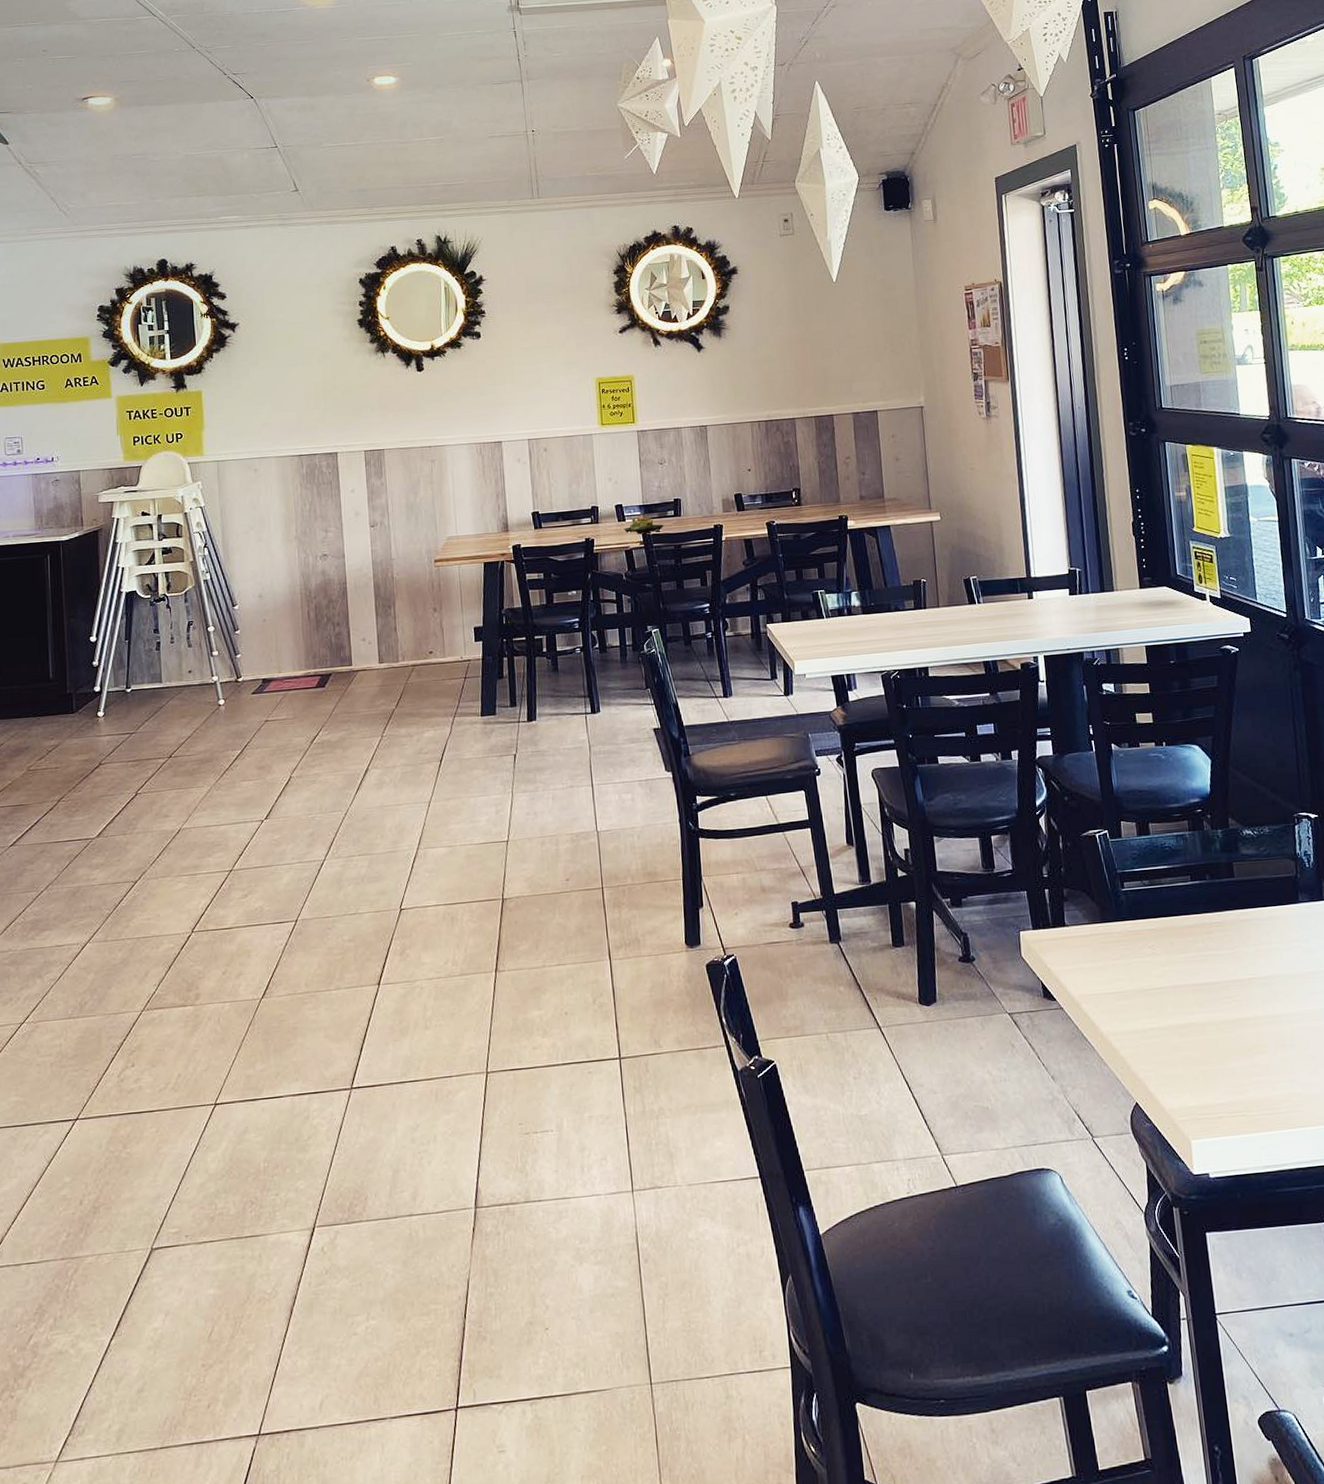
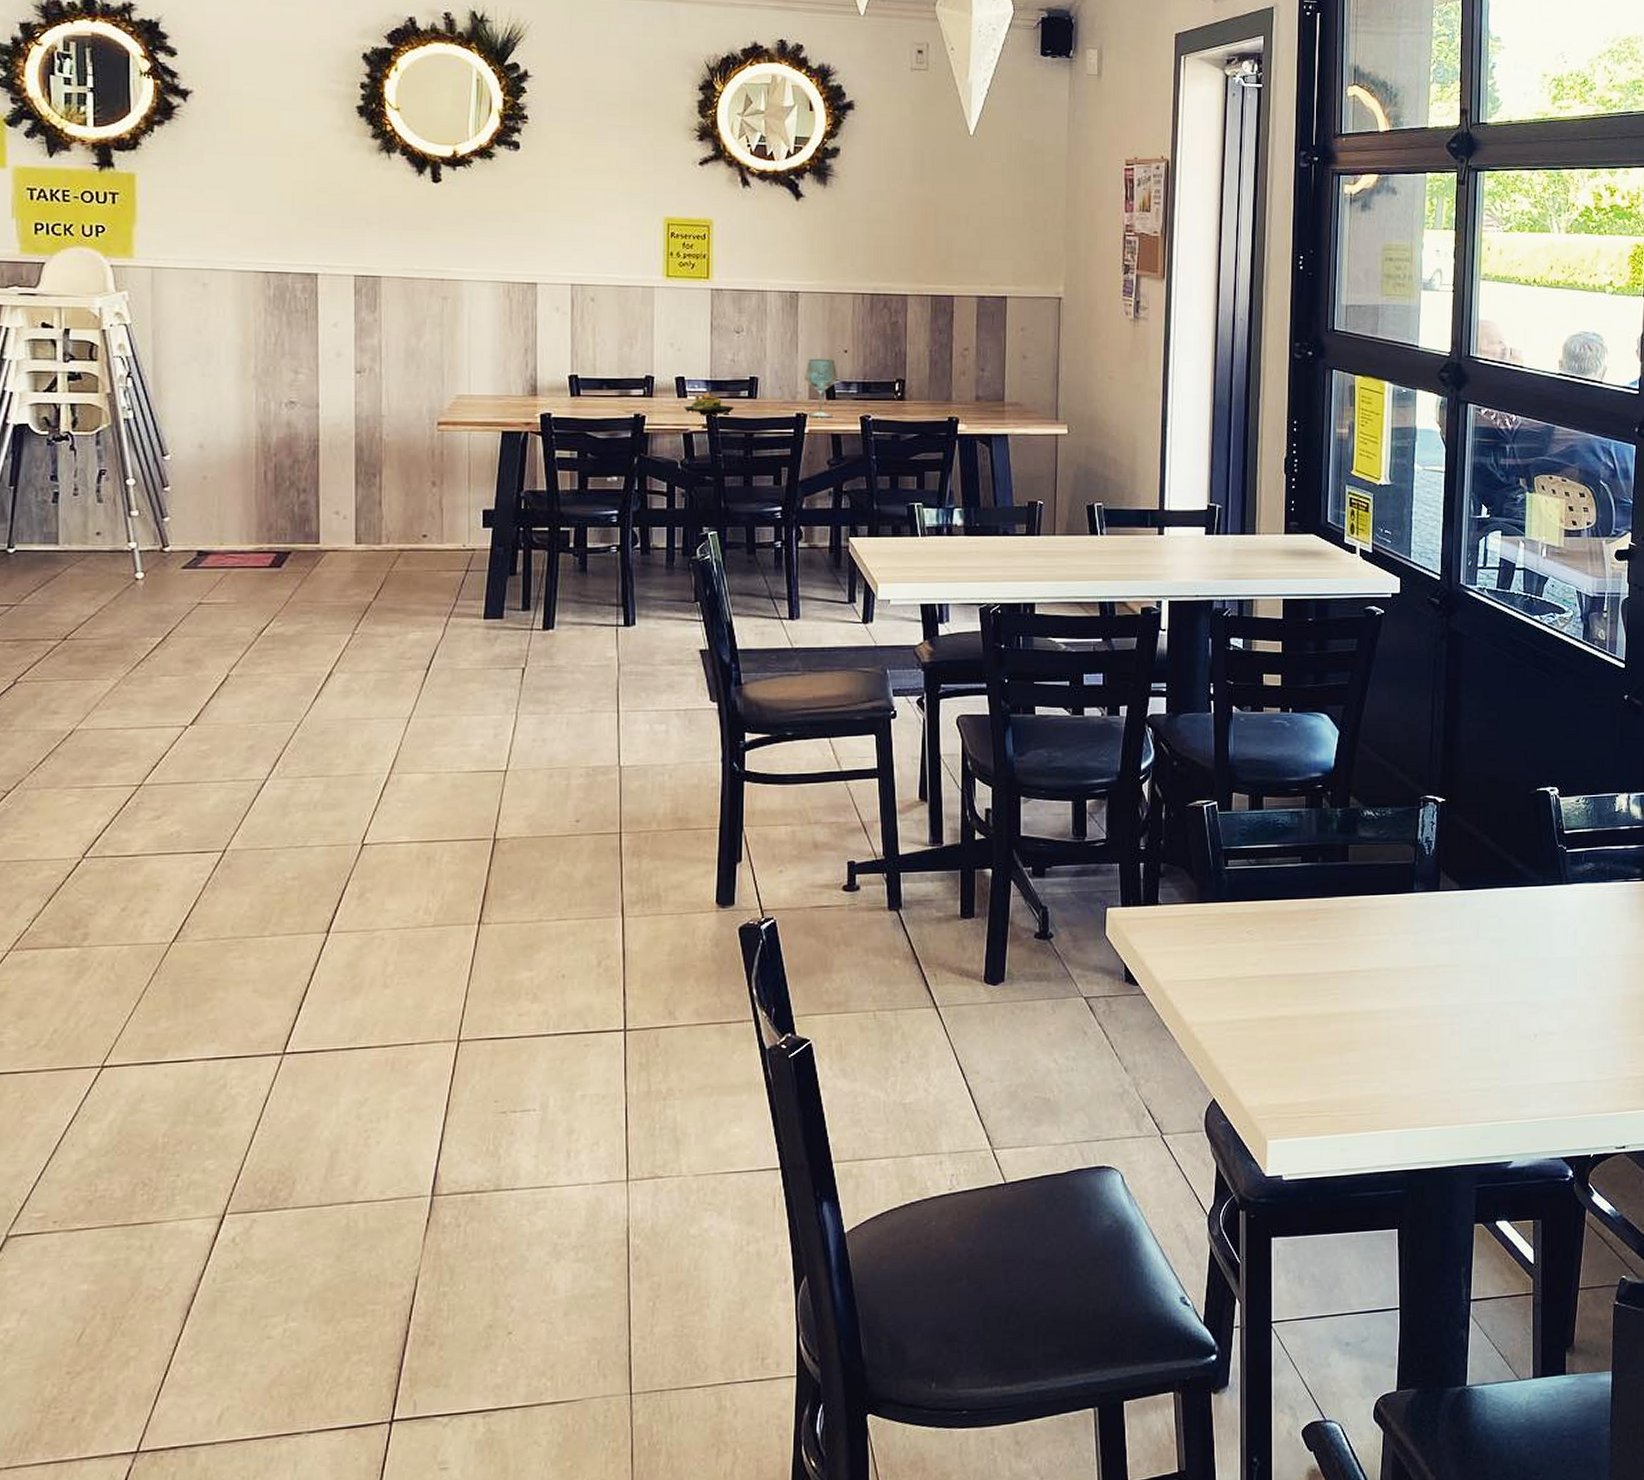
wine glass: none [718,477,745,528] -> present [805,358,837,418]

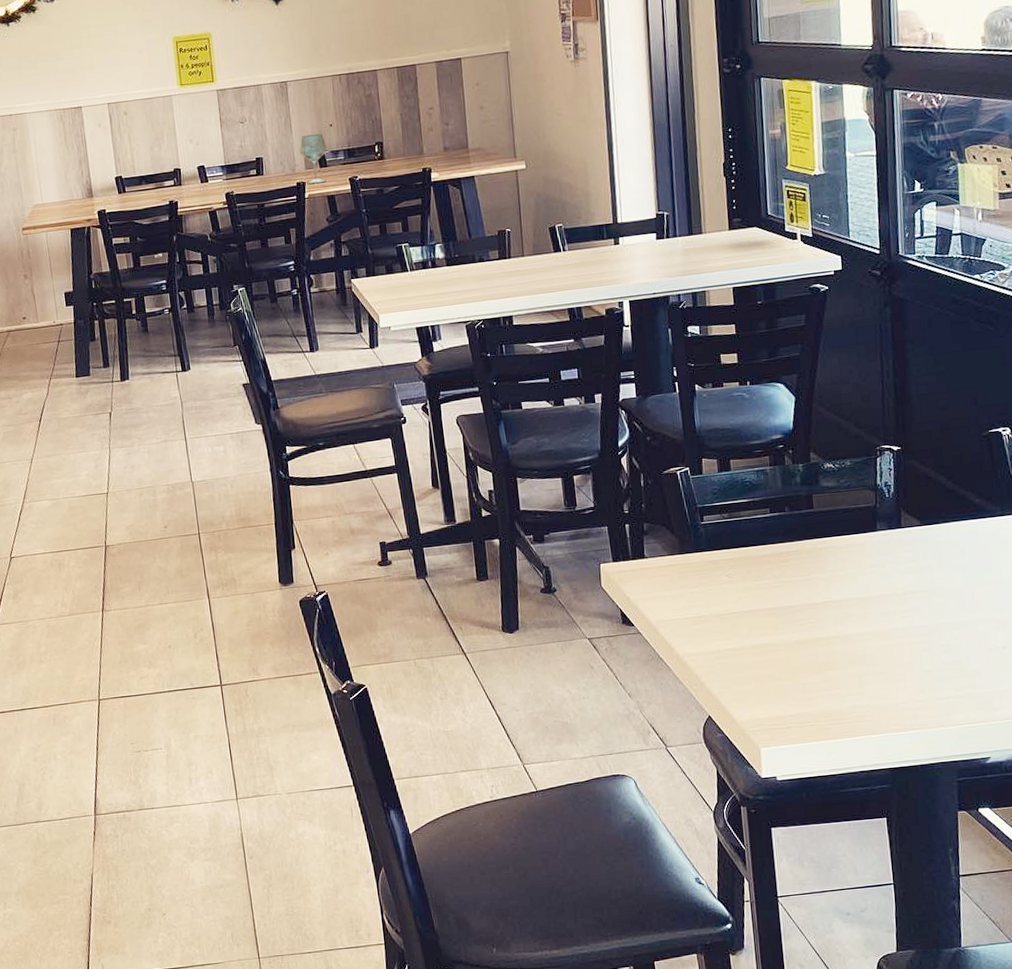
salad: present [684,391,735,415] -> none [207,174,247,195]

